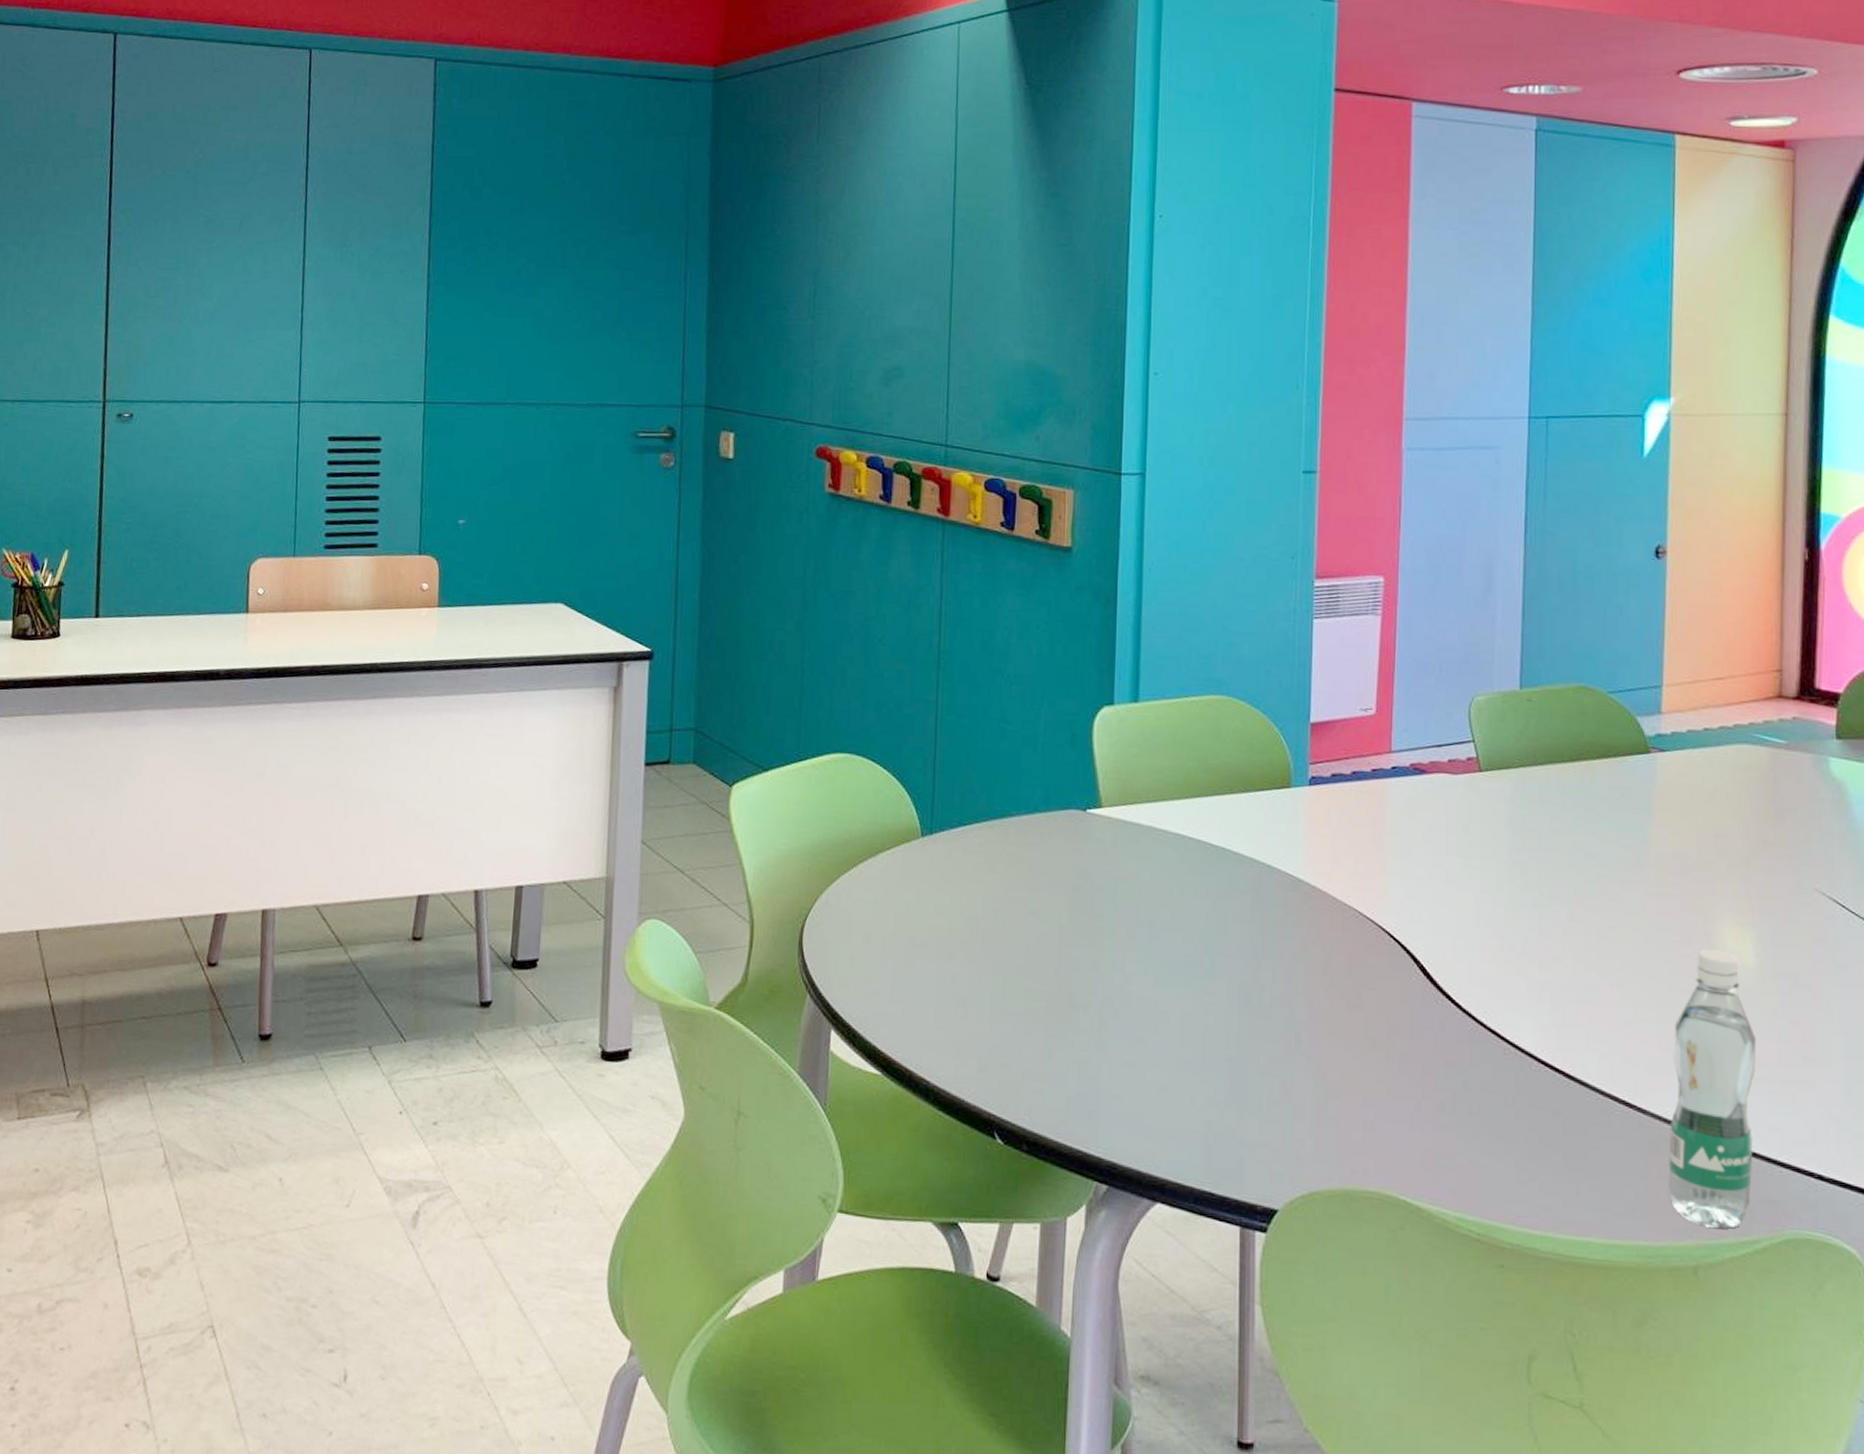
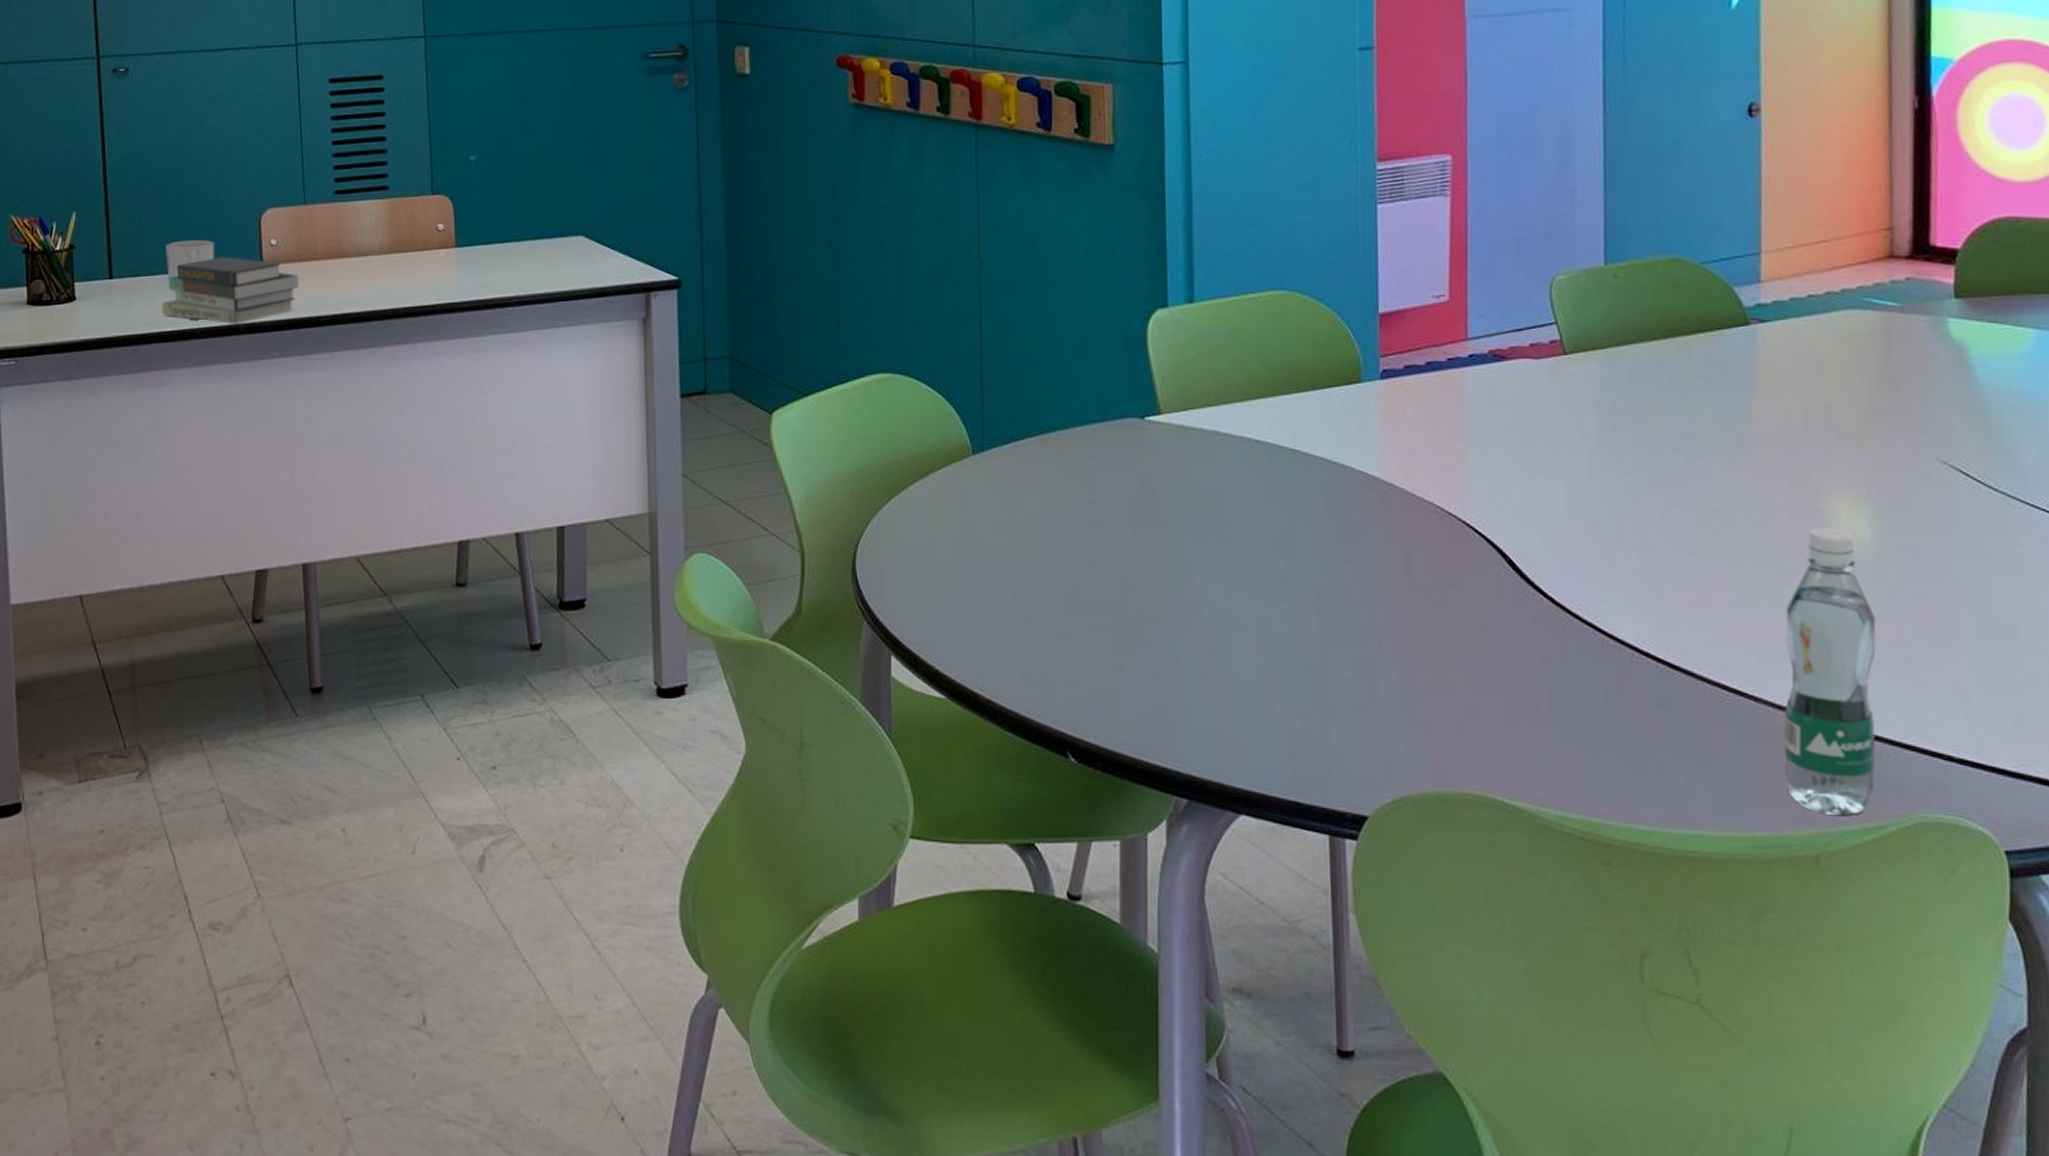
books: none [144,602,282,670] -> present [162,256,299,325]
mug: none [153,584,203,636] -> present [166,240,215,293]

